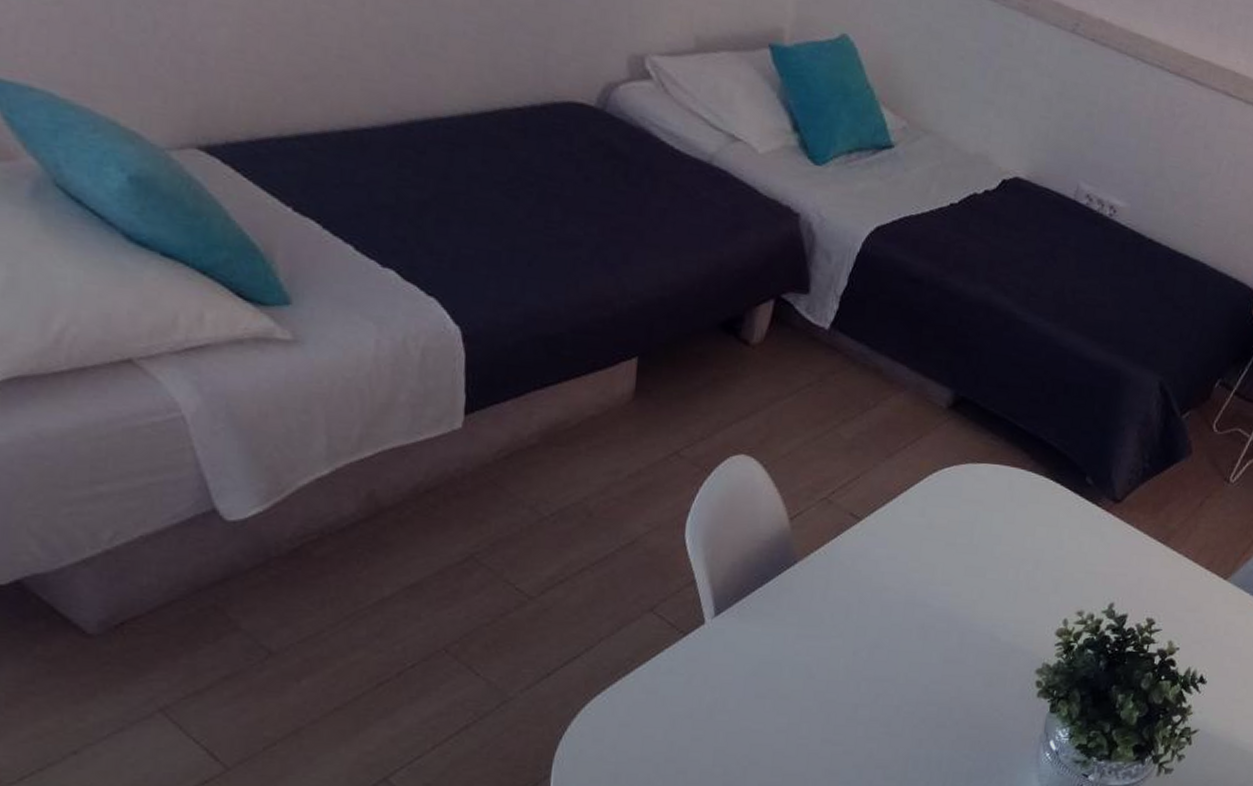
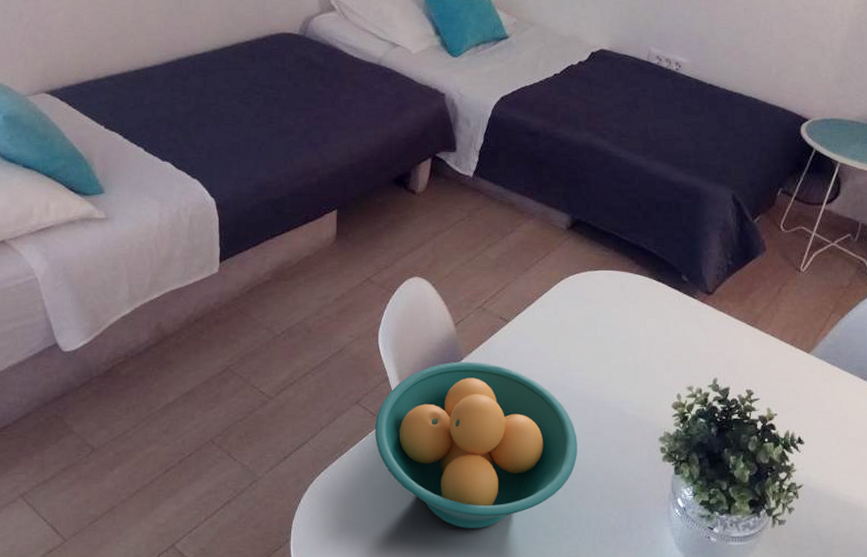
fruit bowl: none [672,565,935,769] -> present [375,361,577,529]

